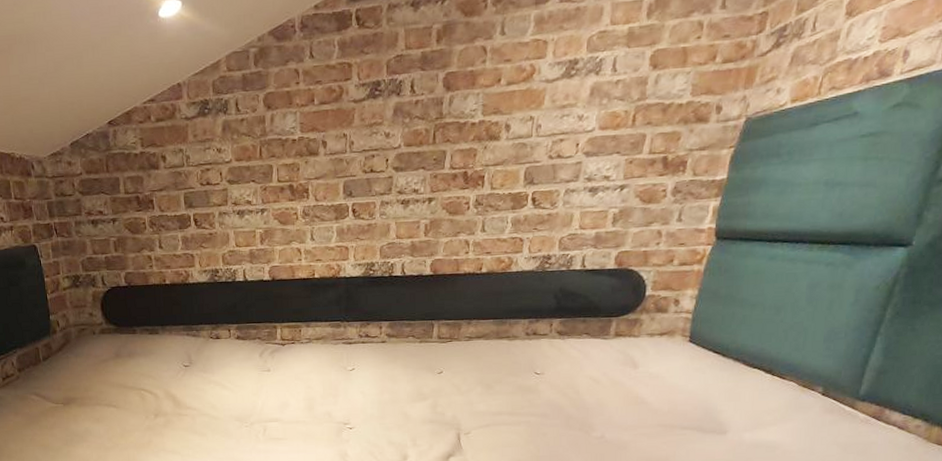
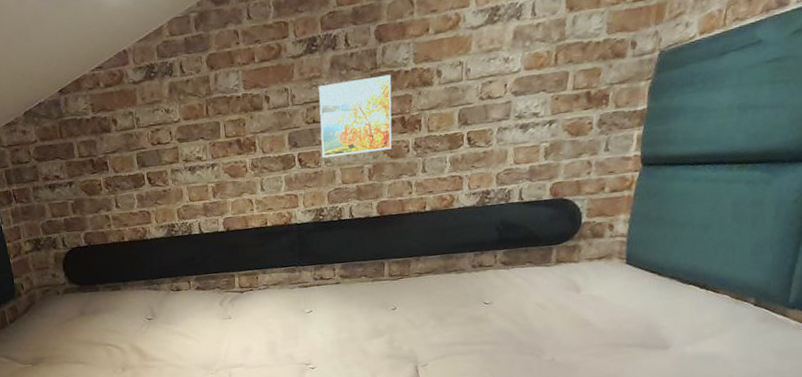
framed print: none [377,125,457,210] -> present [318,74,392,158]

